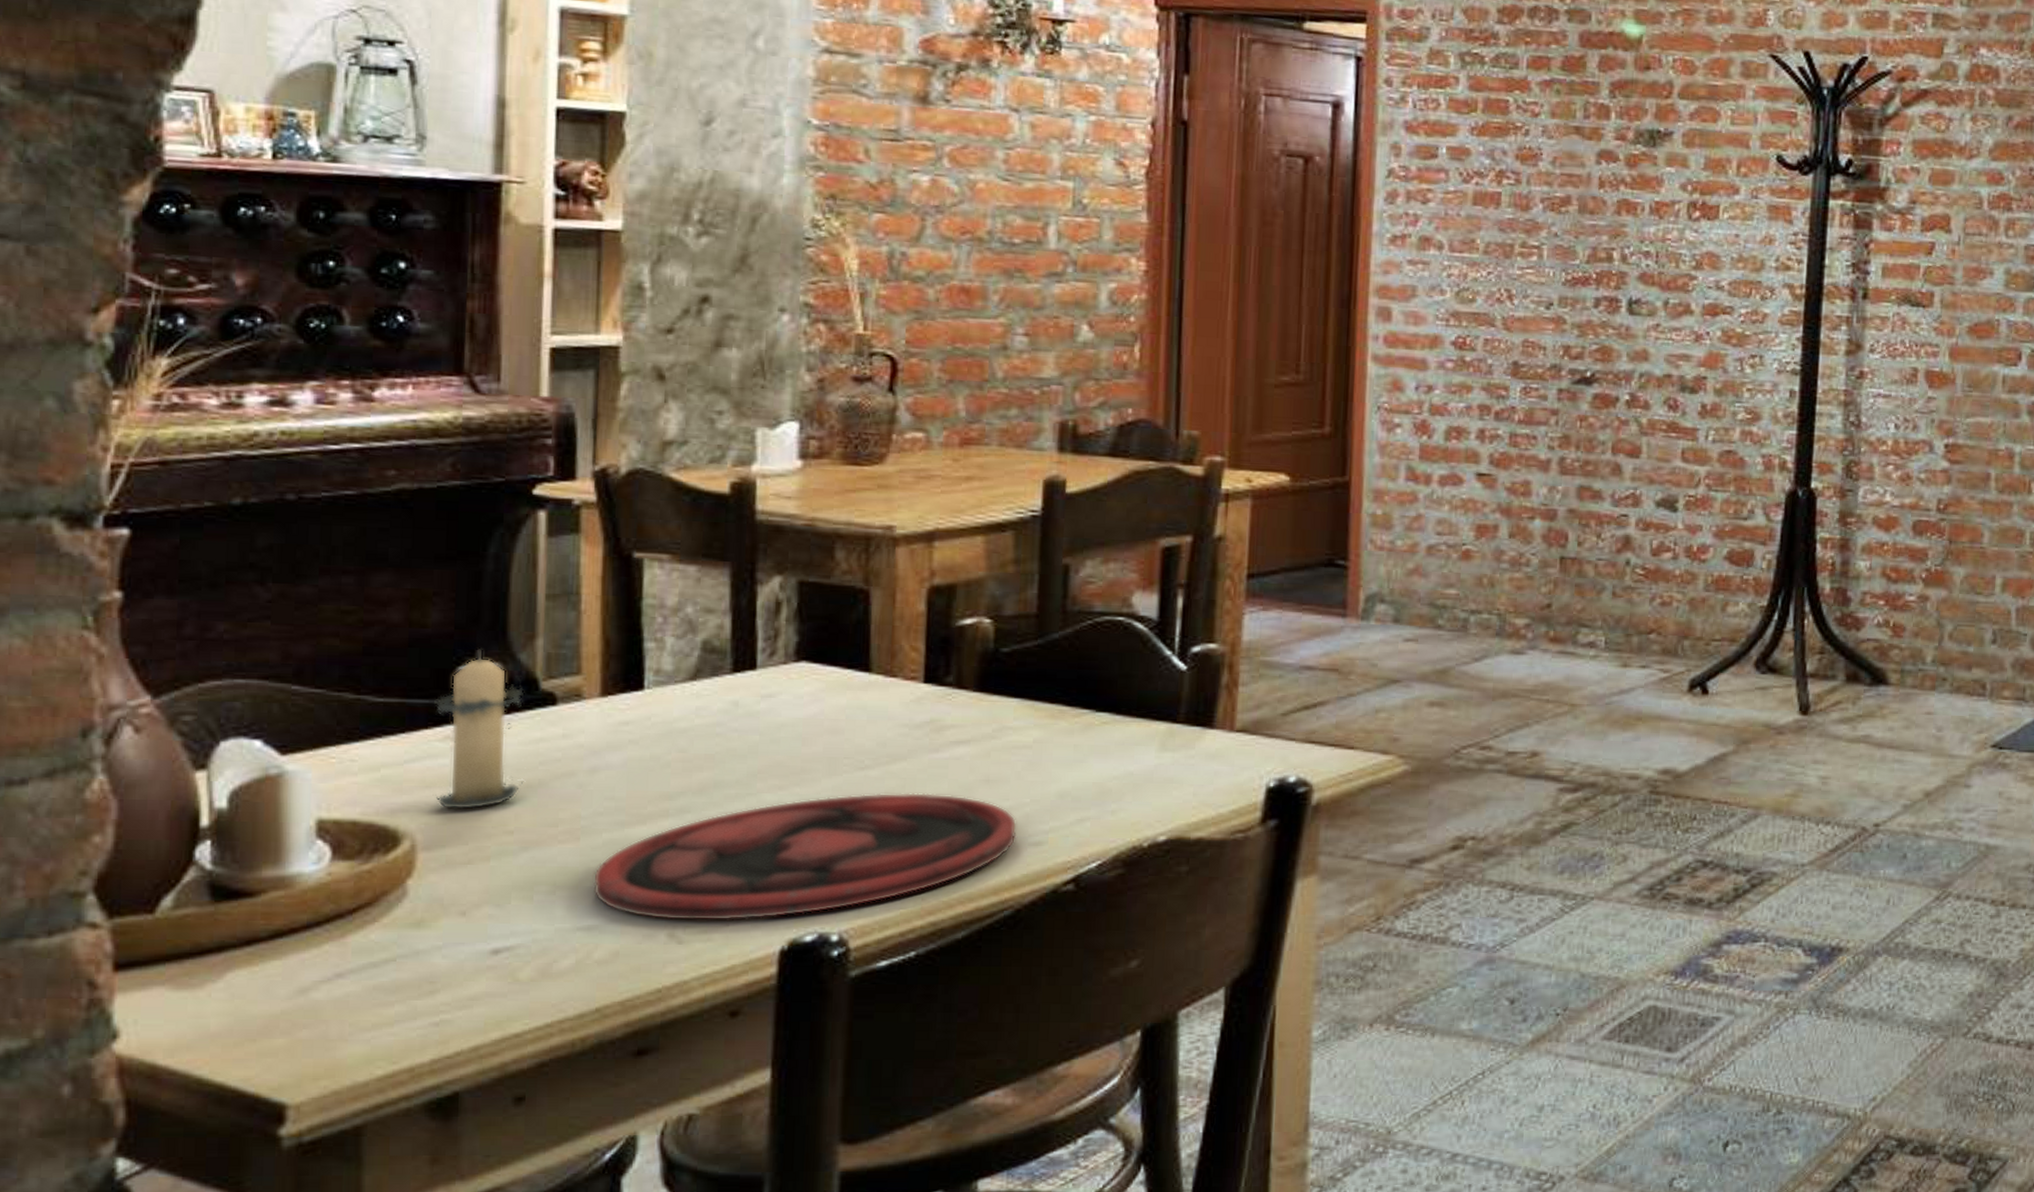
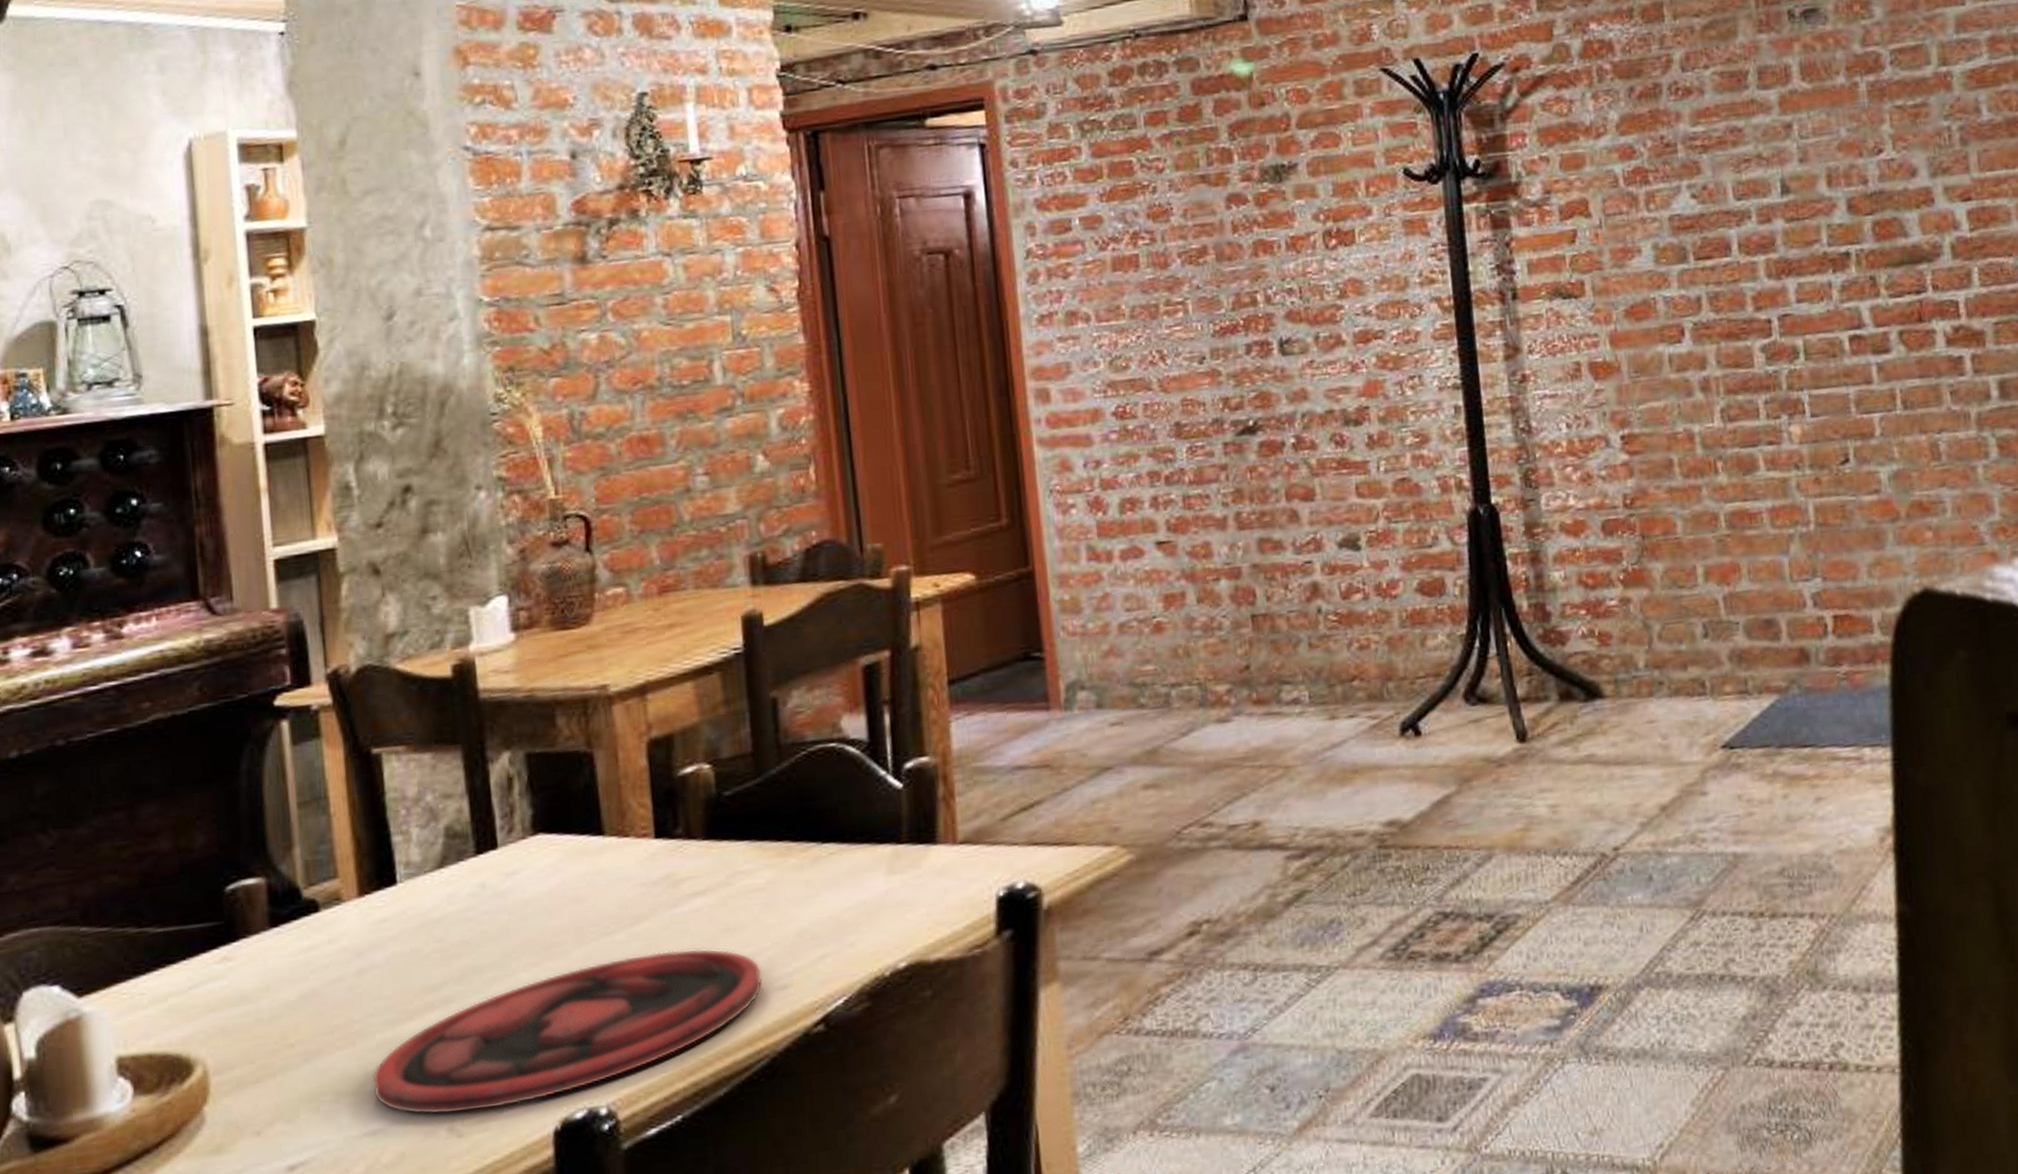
candle: present [434,649,523,810] -> none [209,866,297,1031]

